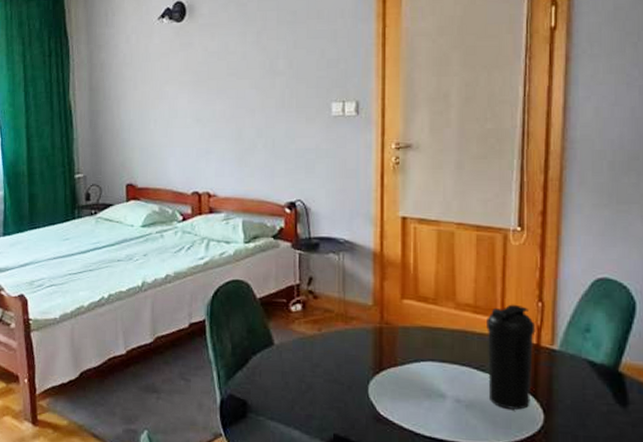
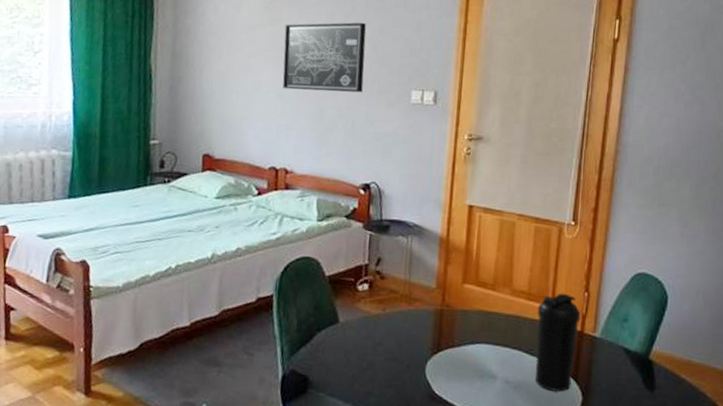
wall art: none [197,38,281,113] -> present [282,22,366,93]

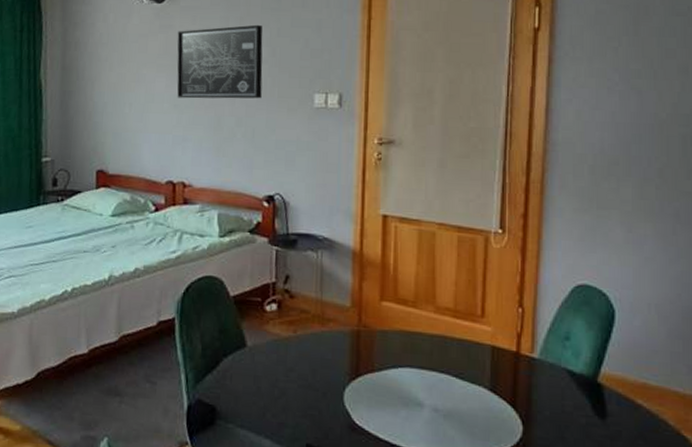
water bottle: present [535,293,581,392] -> none [466,309,516,421]

